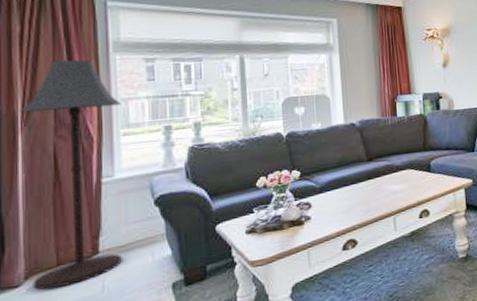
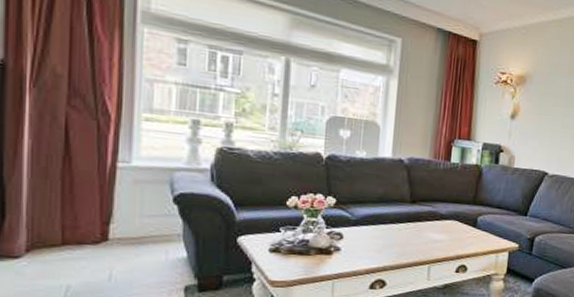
floor lamp: present [20,59,122,290] -> none [29,18,146,268]

